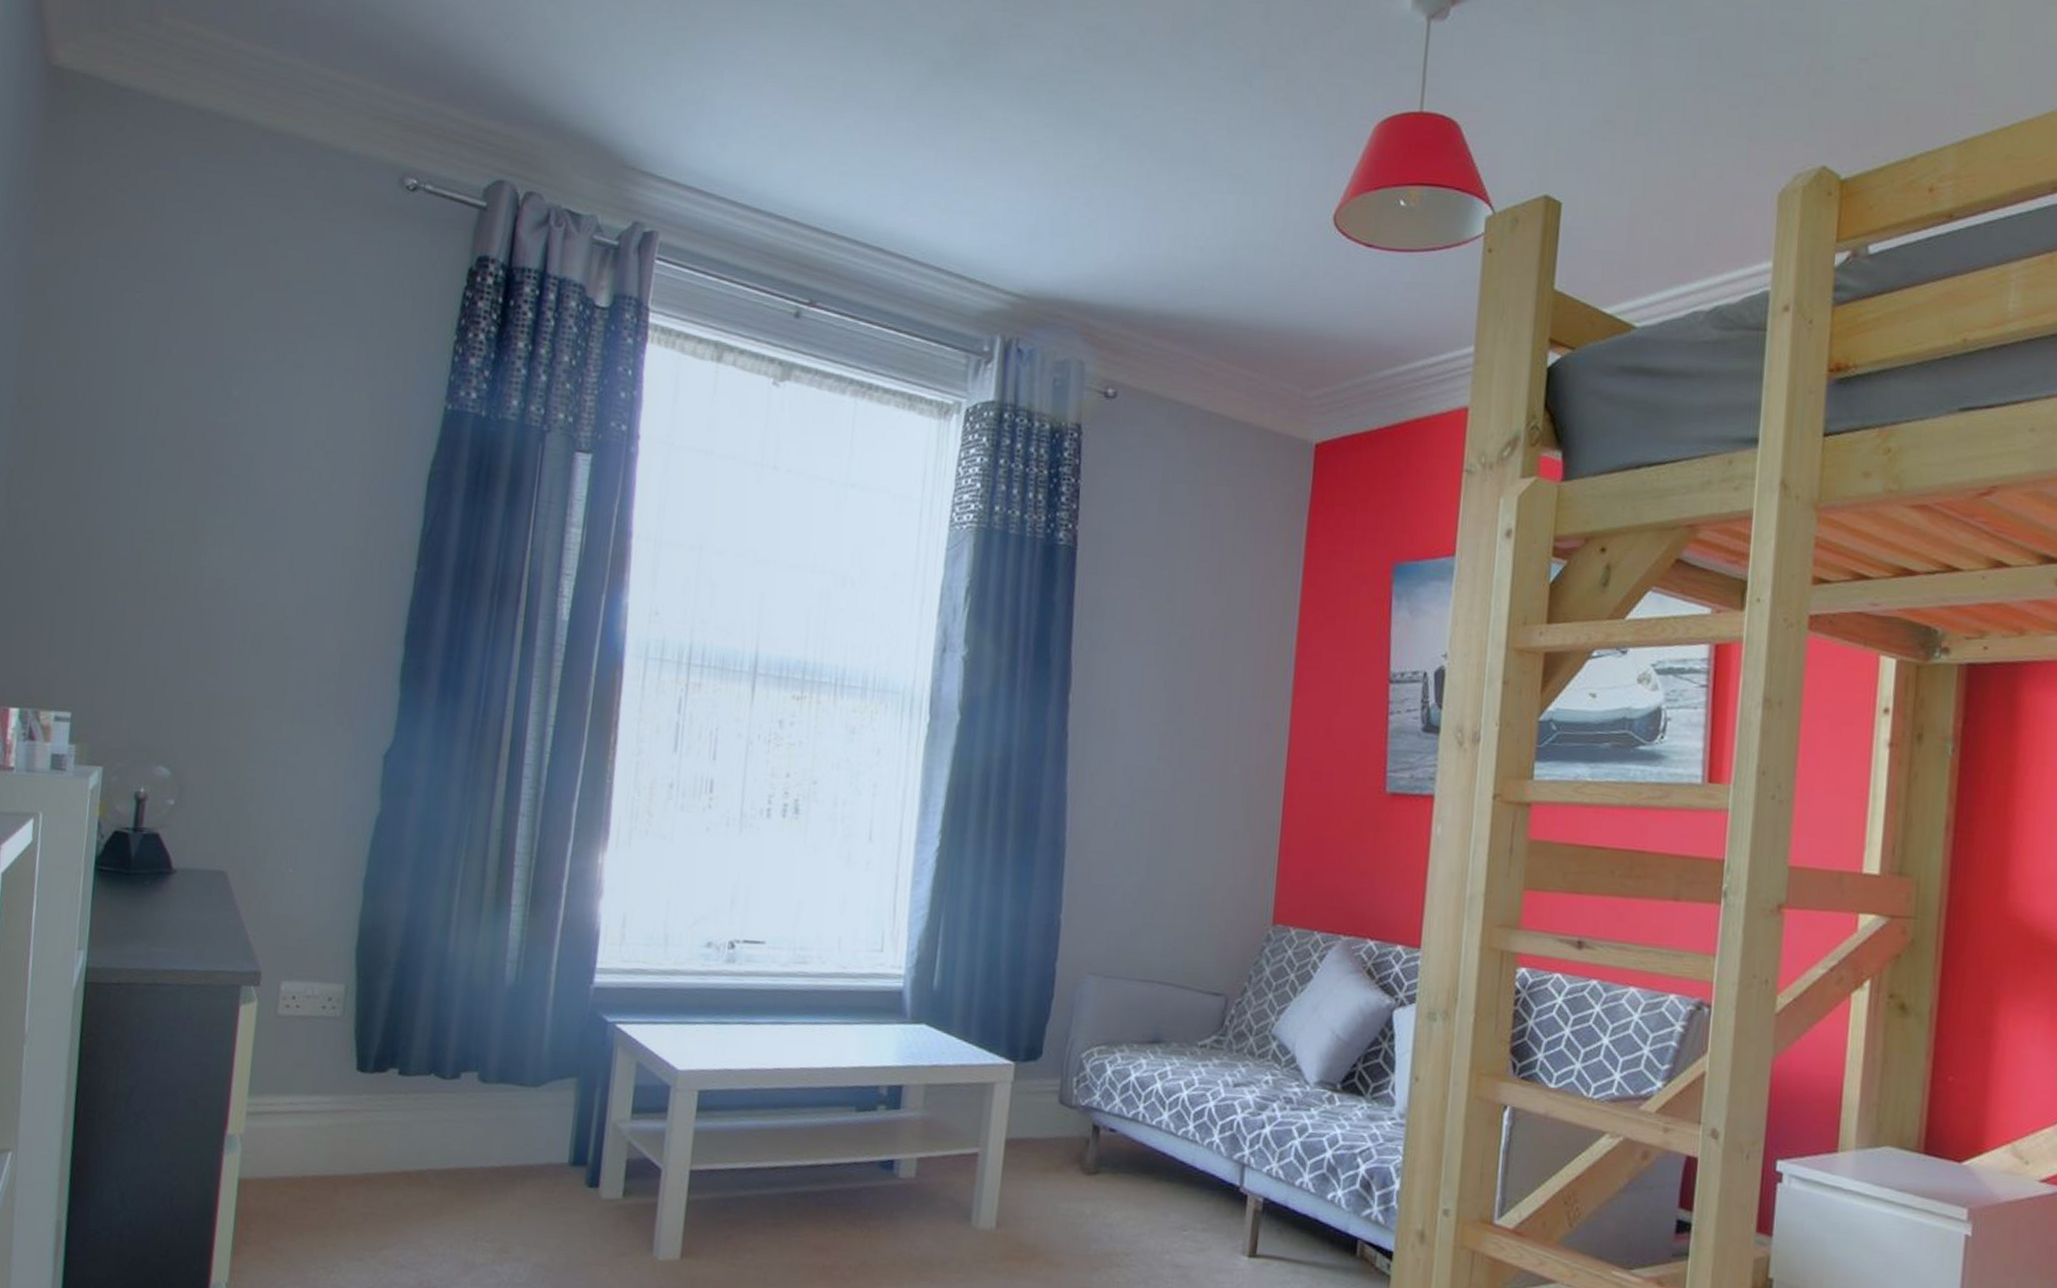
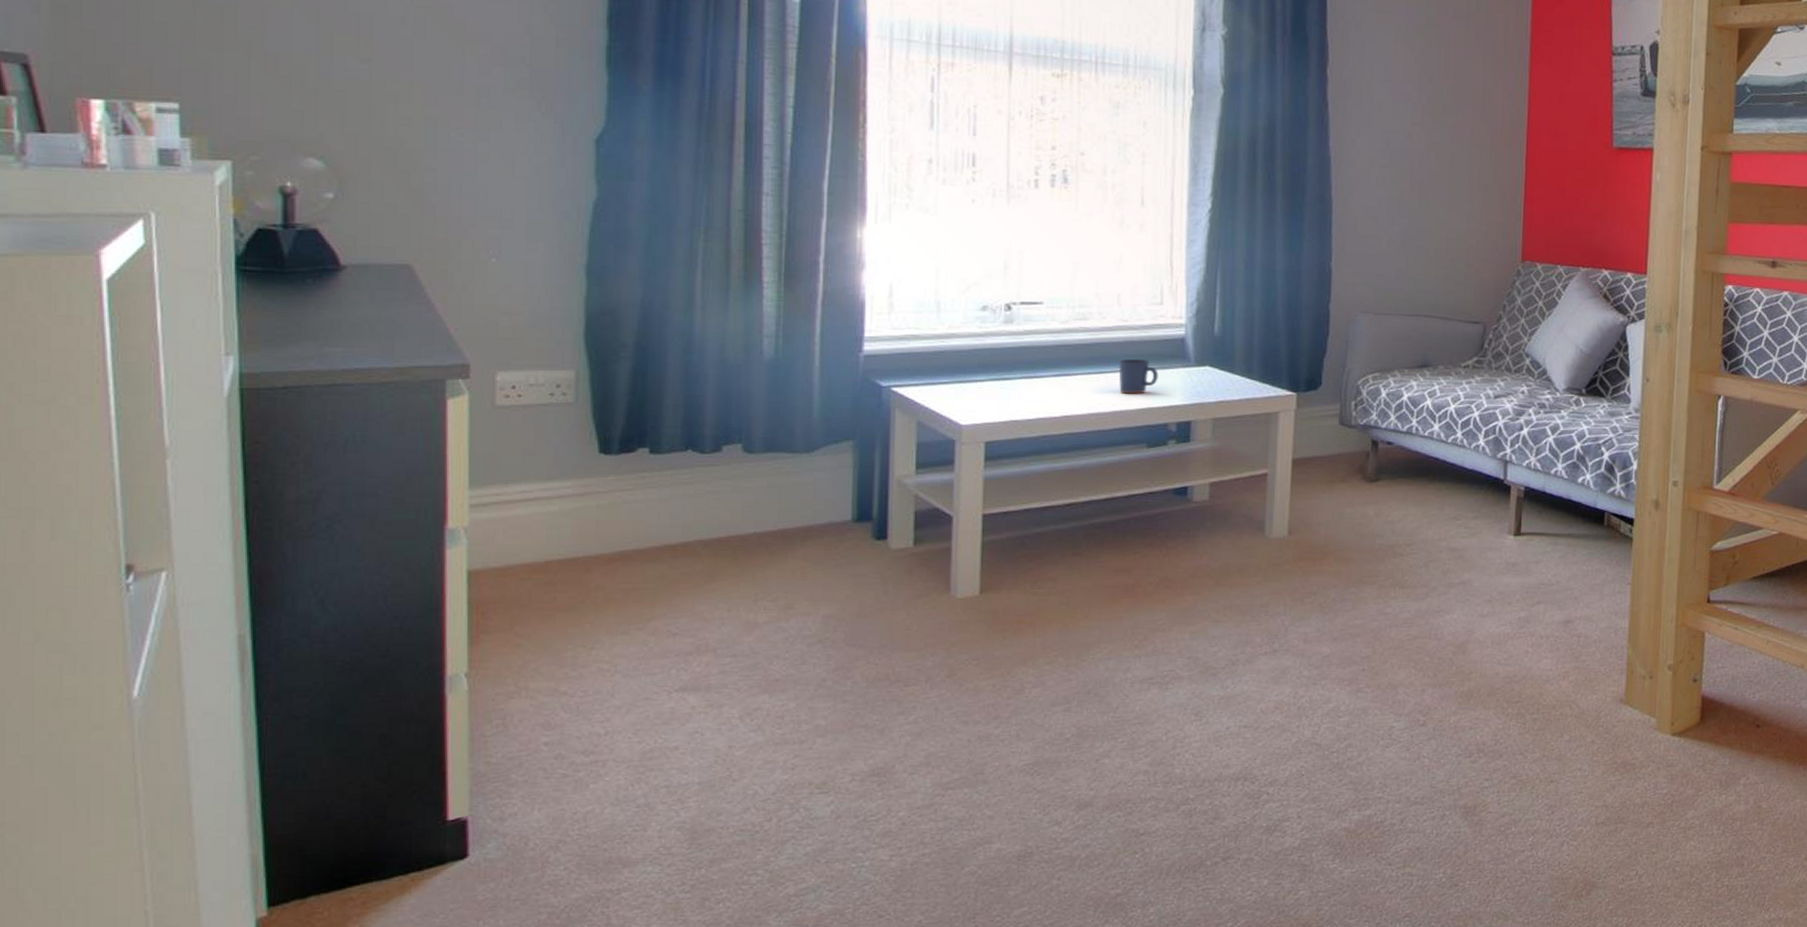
mug: none [833,1010,874,1050] -> present [1118,358,1159,394]

